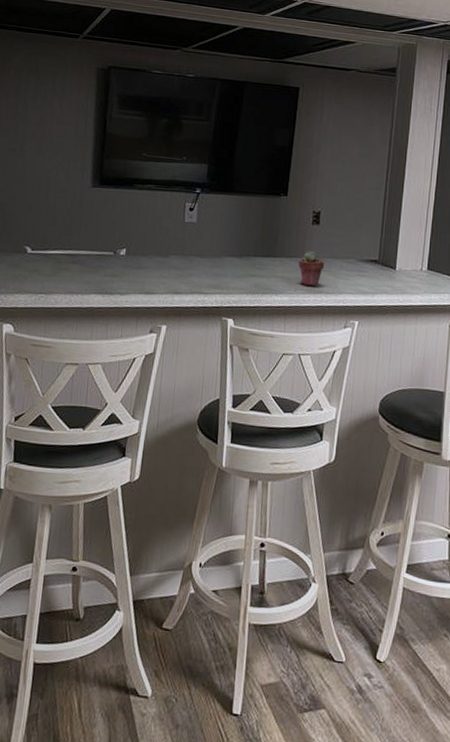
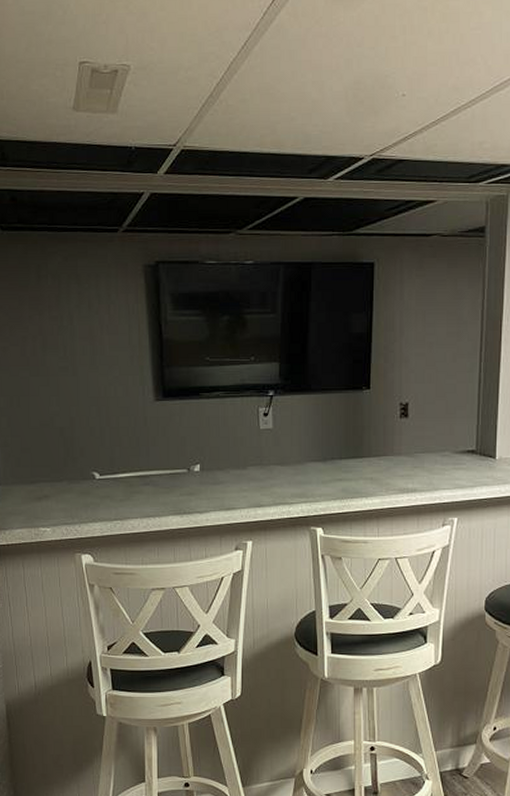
potted succulent: present [298,251,325,287] -> none [388,447,417,486]

